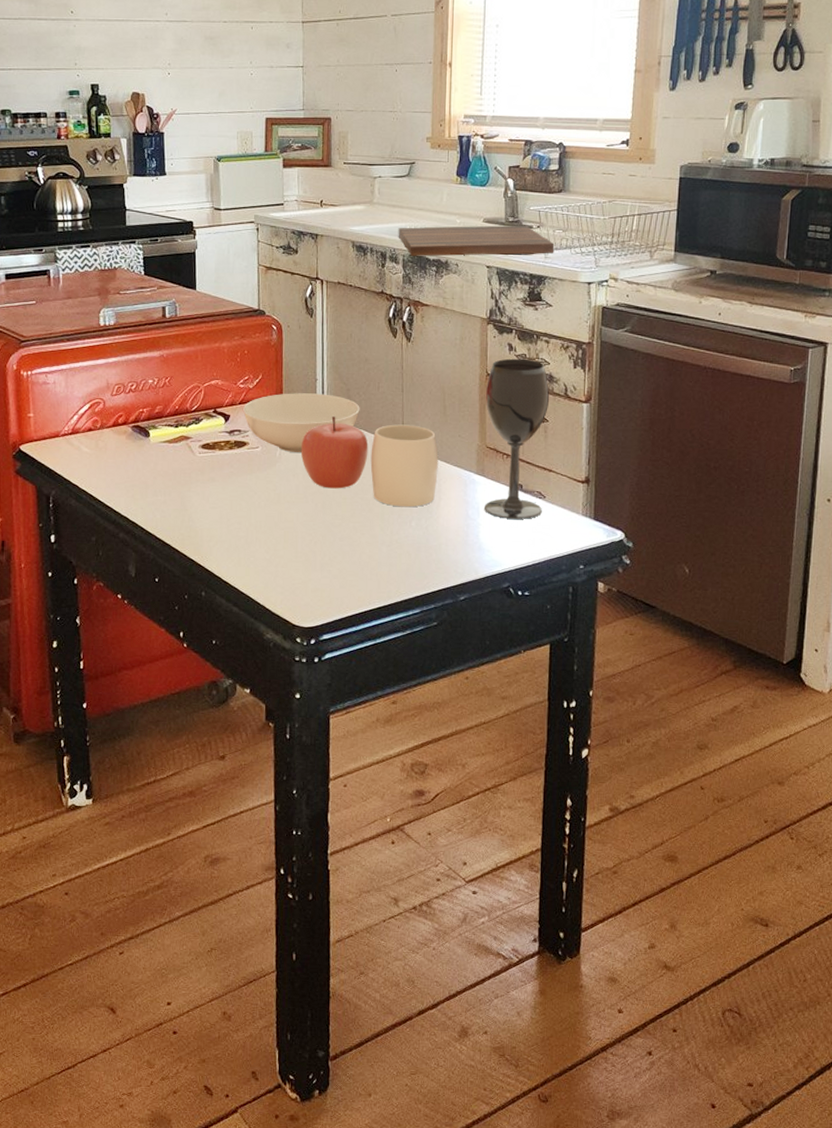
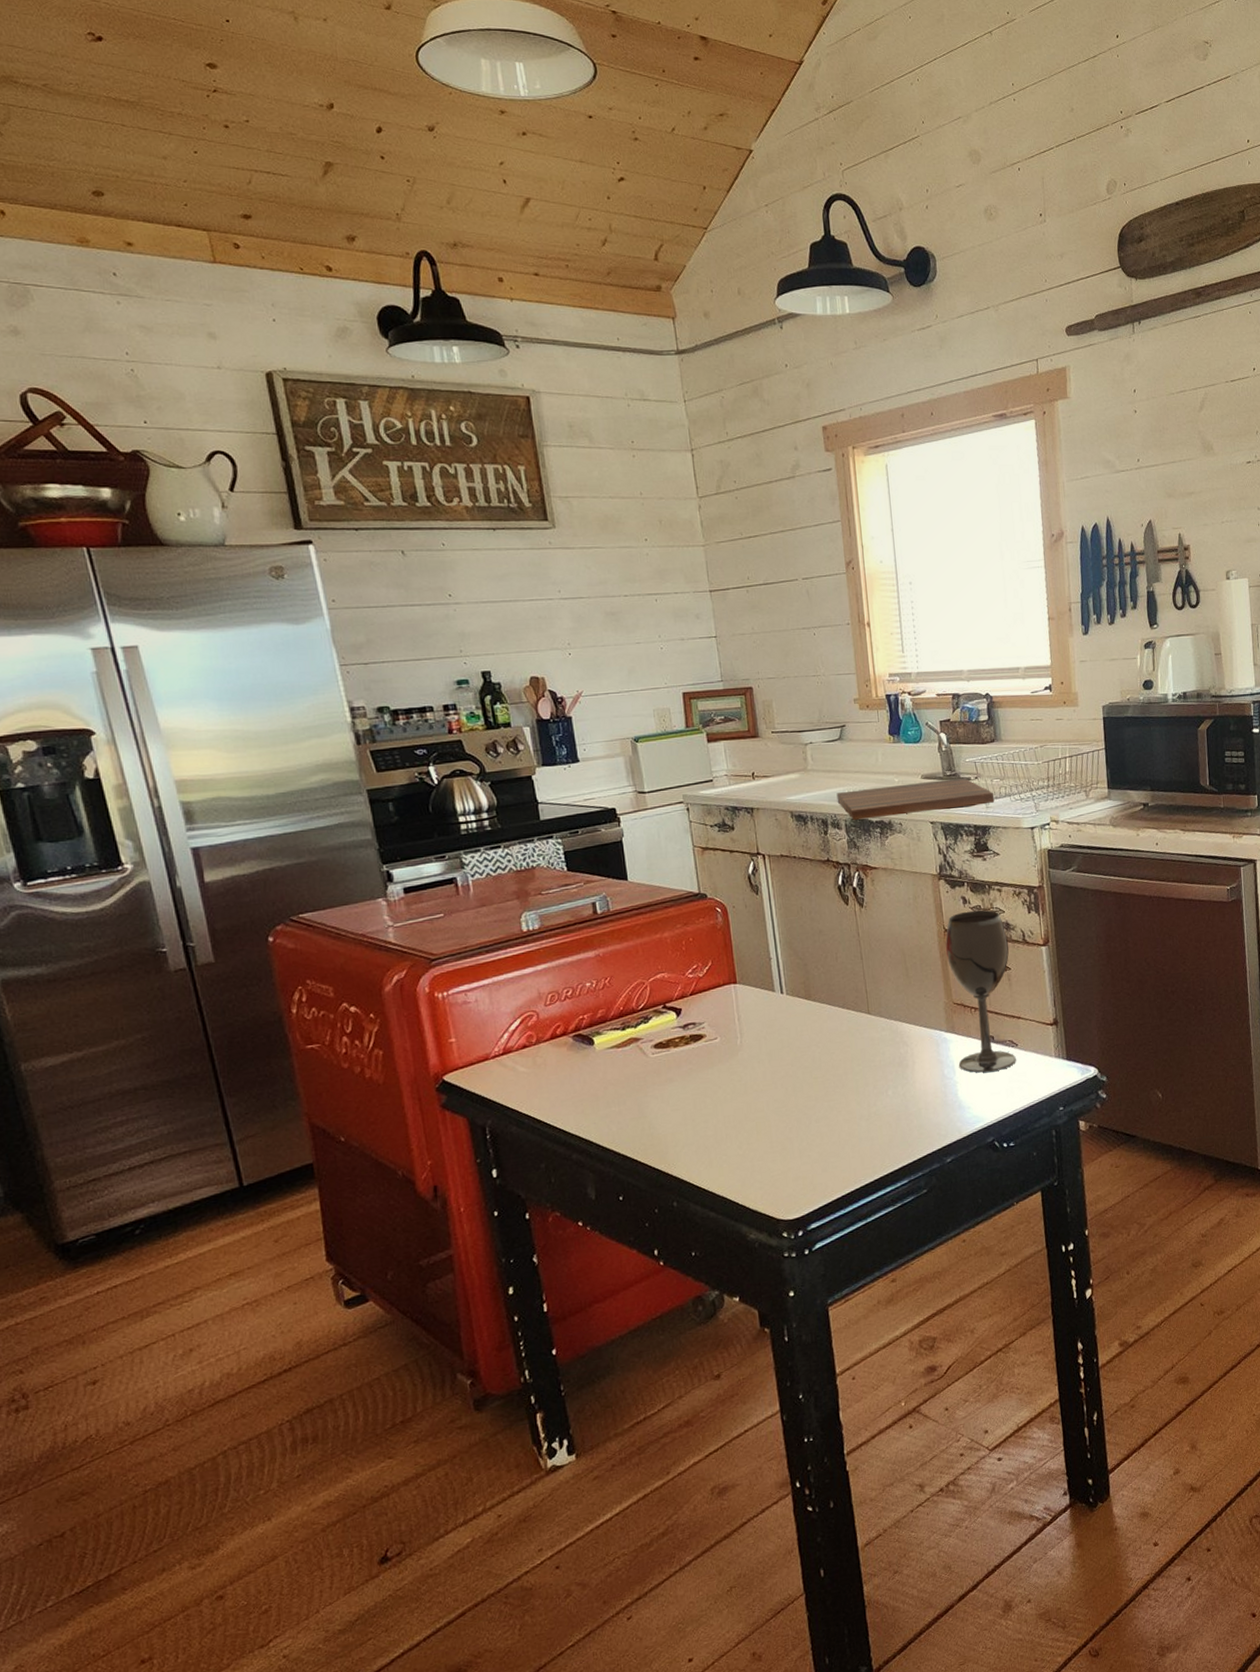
bowl: present [242,393,360,452] -> none [694,972,820,1039]
fruit: present [300,415,369,489] -> none [762,993,835,1070]
mug: present [370,424,439,508] -> none [836,991,909,1078]

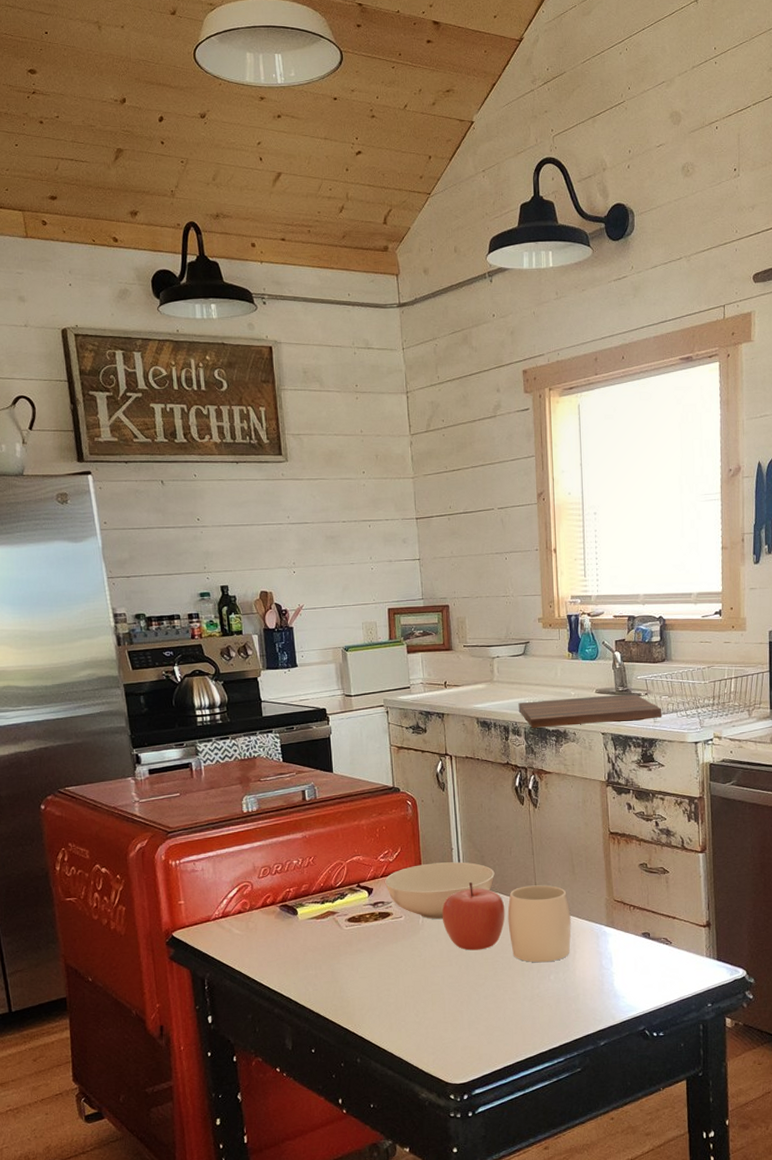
bowl: none [694,972,820,1039] -> present [384,862,495,919]
fruit: none [762,993,835,1070] -> present [441,881,505,951]
mug: none [836,991,909,1078] -> present [507,885,571,963]
wine glass: present [945,910,1016,1073] -> none [609,816,669,966]

